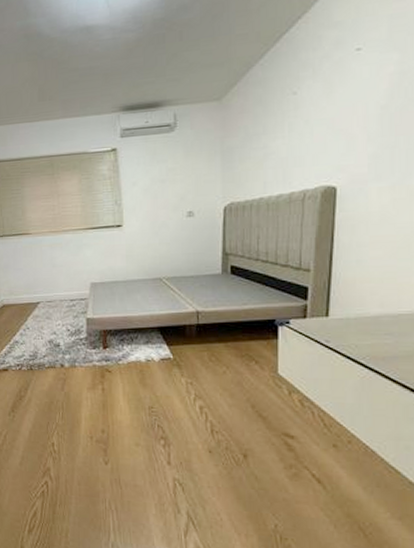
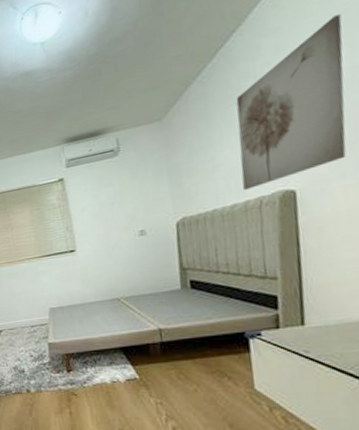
wall art: none [290,17,398,181] -> present [236,14,346,190]

